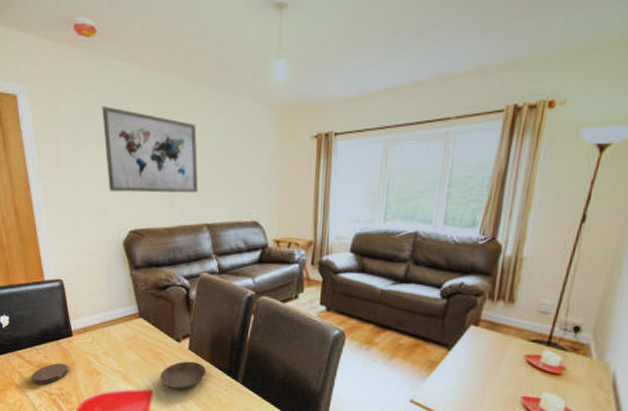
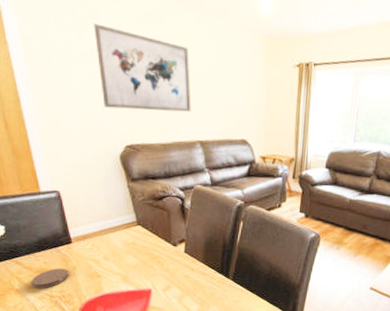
saucer: present [160,361,207,391] -> none [158,262,201,288]

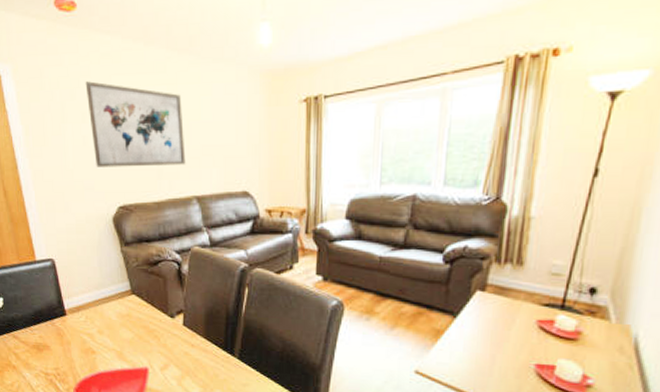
coaster: present [31,268,69,289] -> none [27,342,63,366]

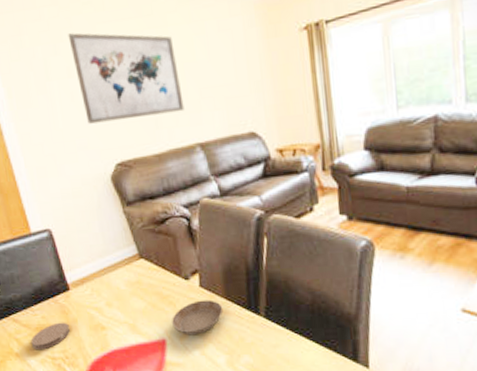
coaster: none [27,342,63,366] -> present [30,322,70,350]
saucer: none [155,337,202,368] -> present [172,299,224,336]

